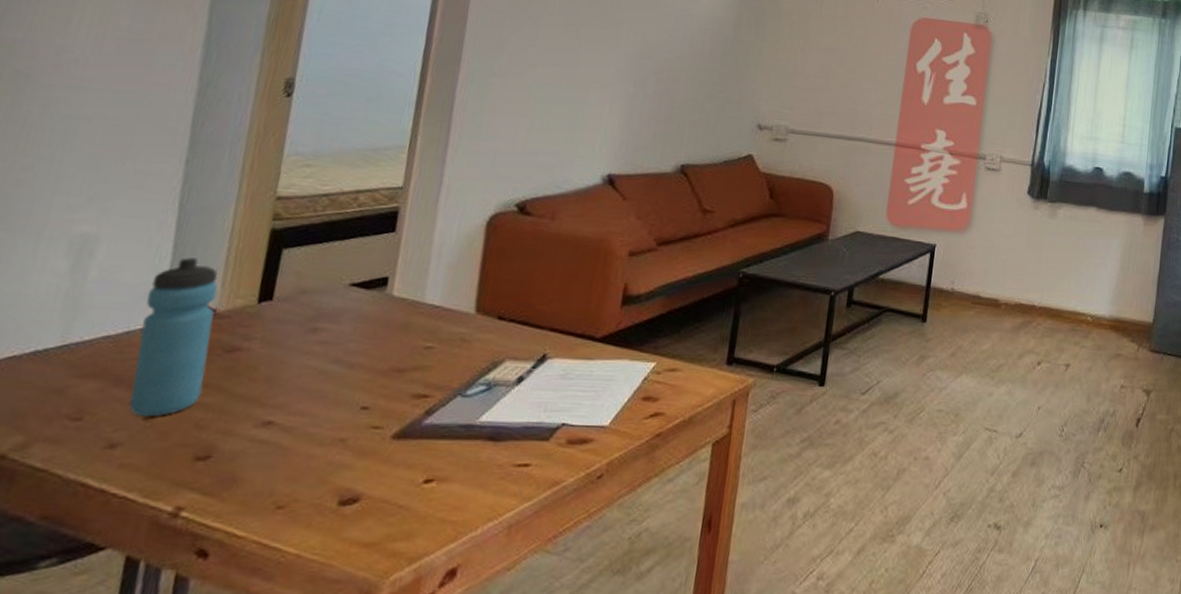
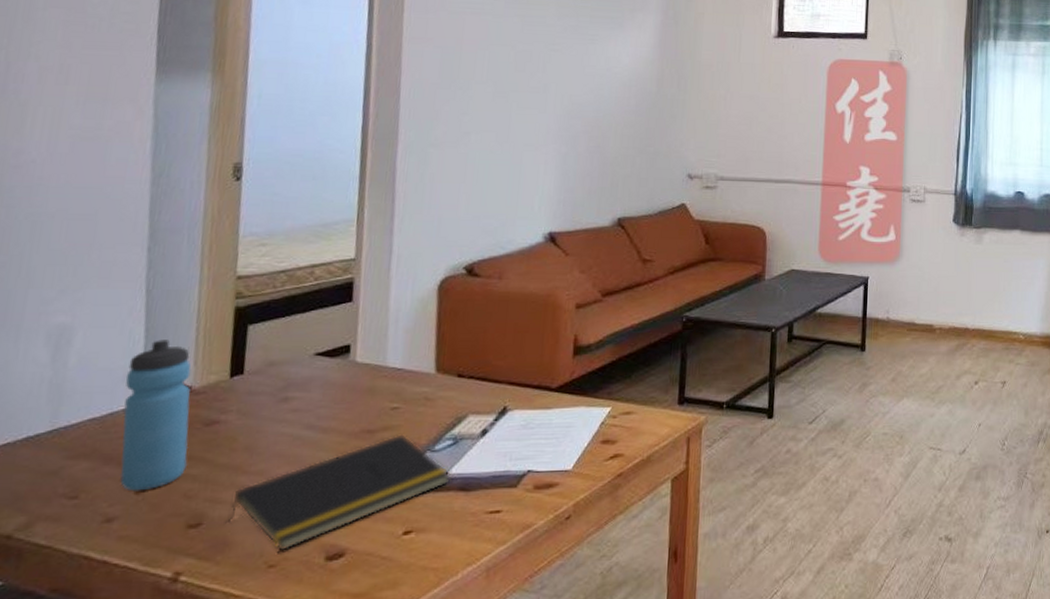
notepad: none [239,376,481,492] -> present [228,434,451,551]

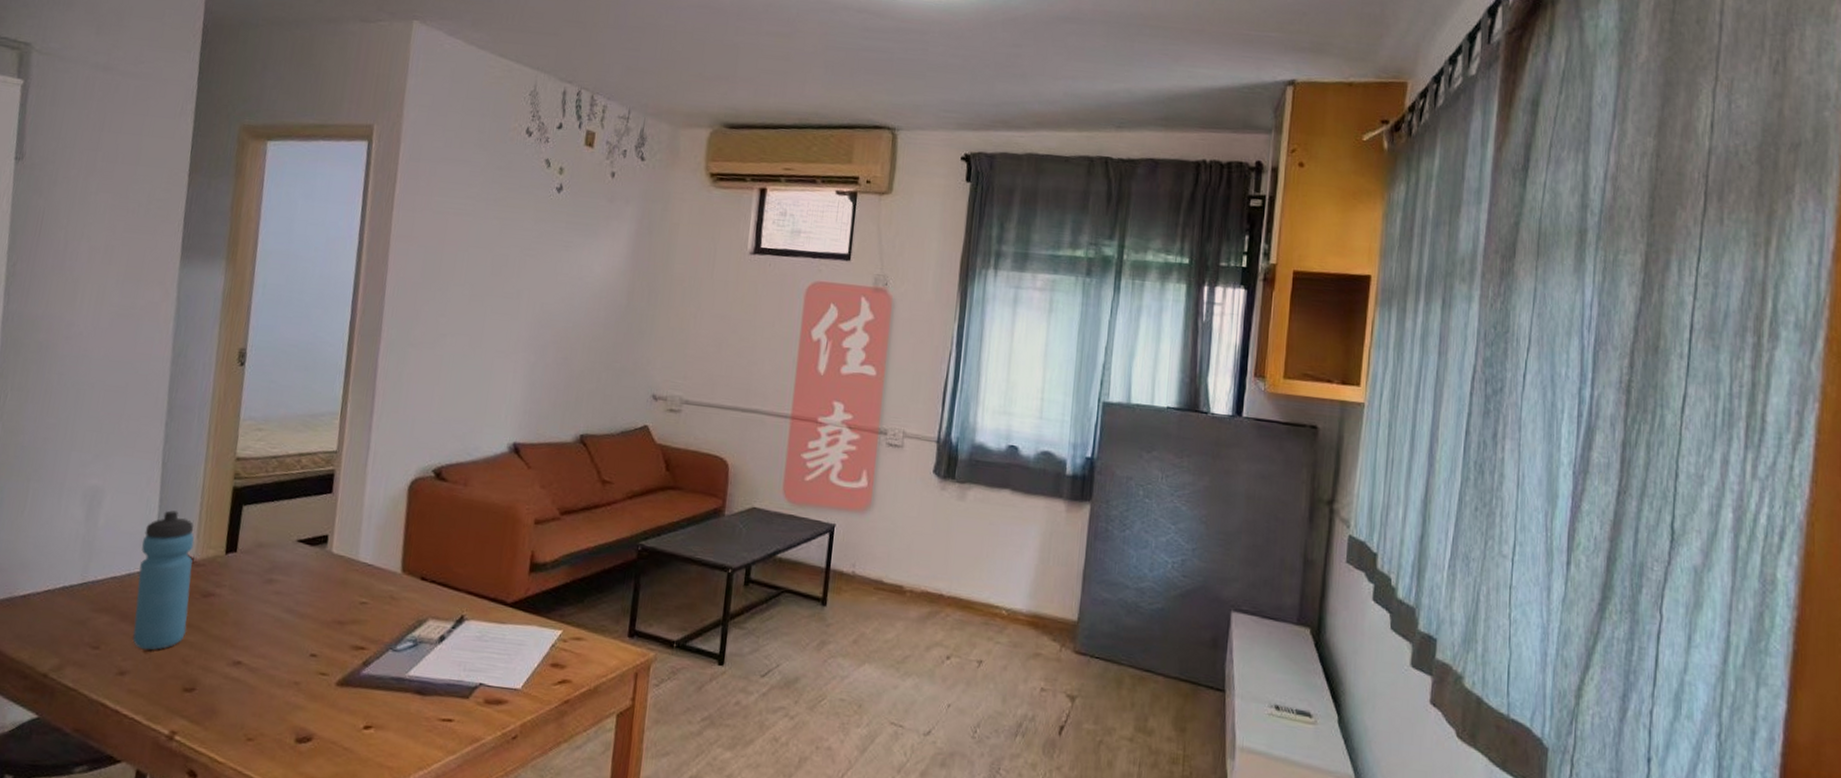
notepad: present [228,434,451,551] -> none [217,629,410,727]

